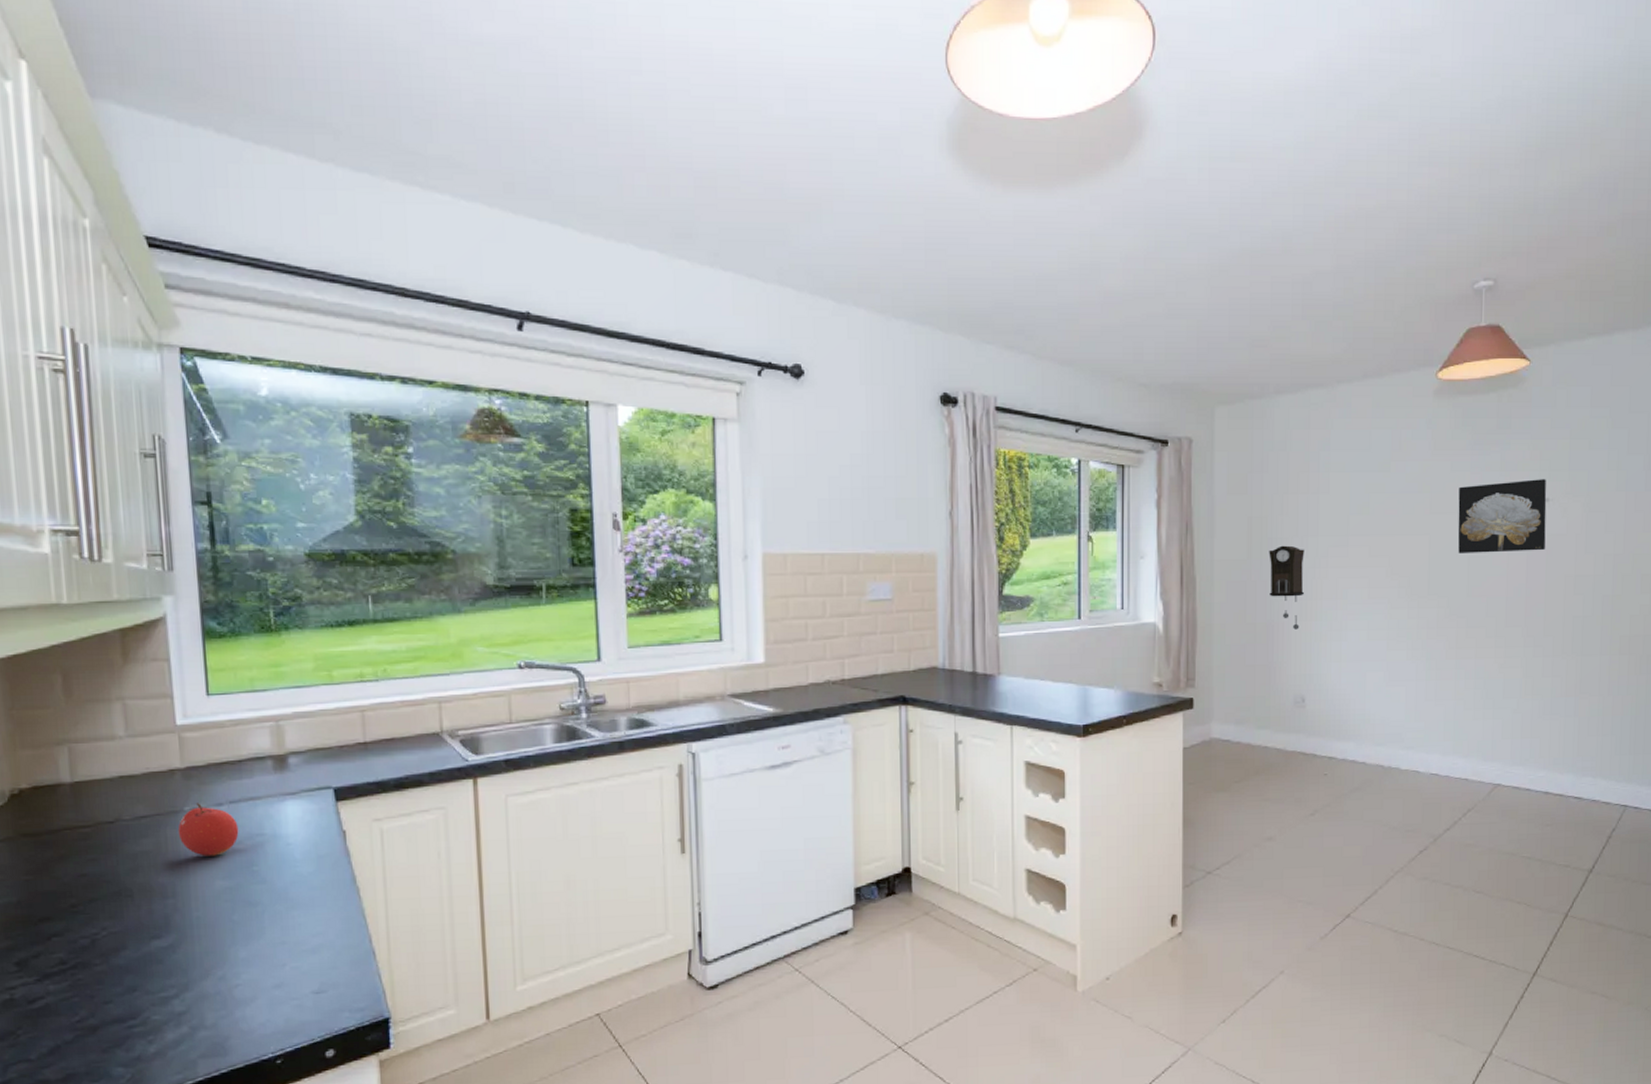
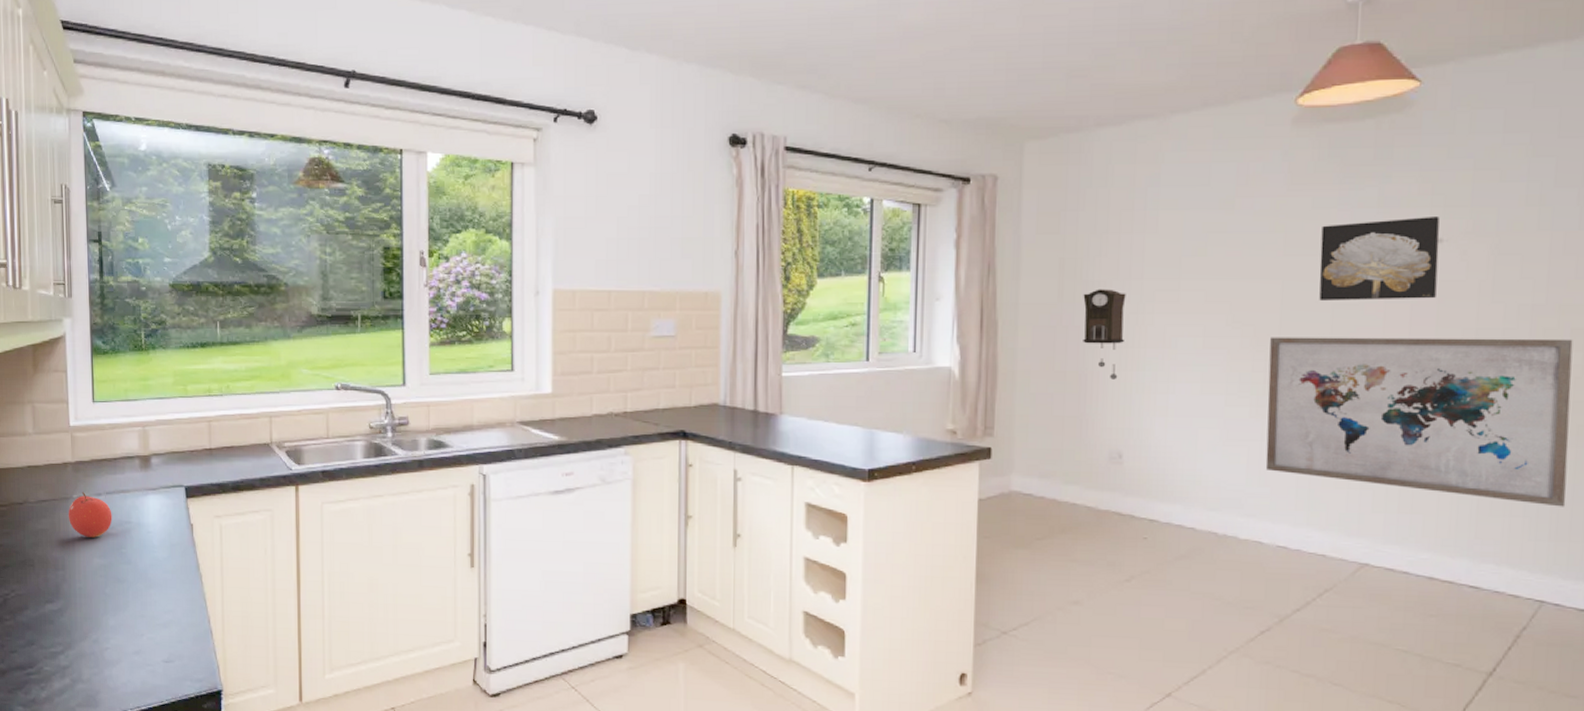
wall art: none [1420,583,1643,725] -> present [1265,337,1573,507]

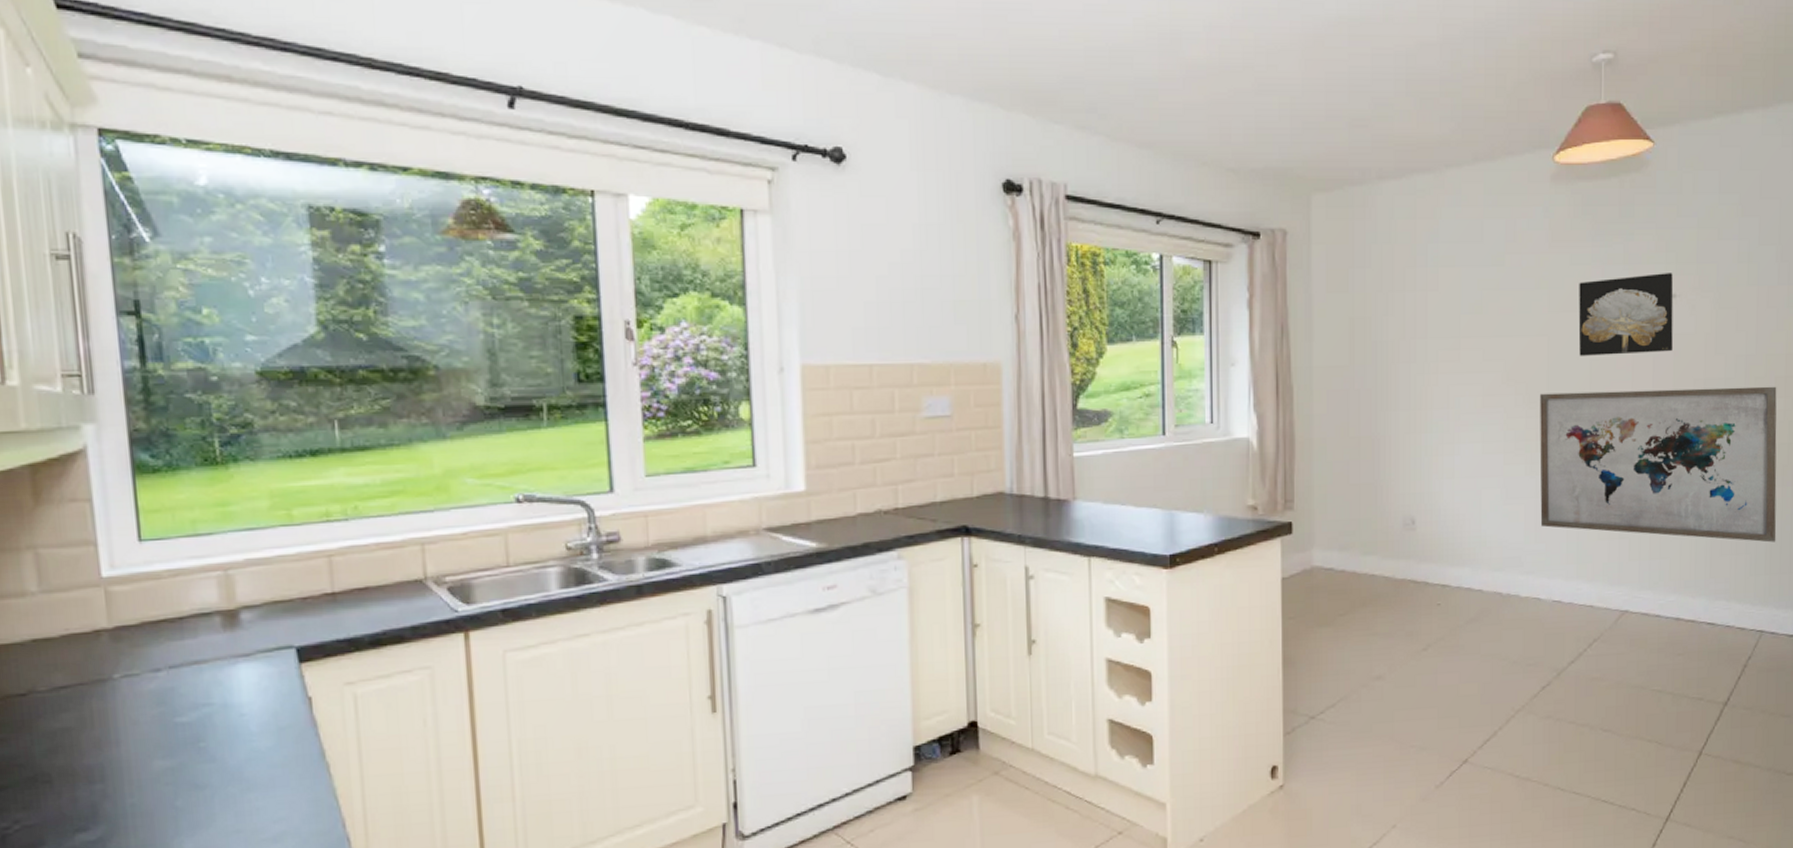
fruit: present [68,492,112,538] -> none [105,669,182,732]
pendulum clock: present [1083,289,1126,380] -> none [1373,349,1412,443]

